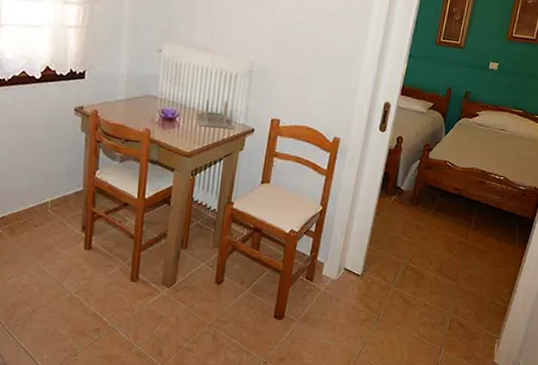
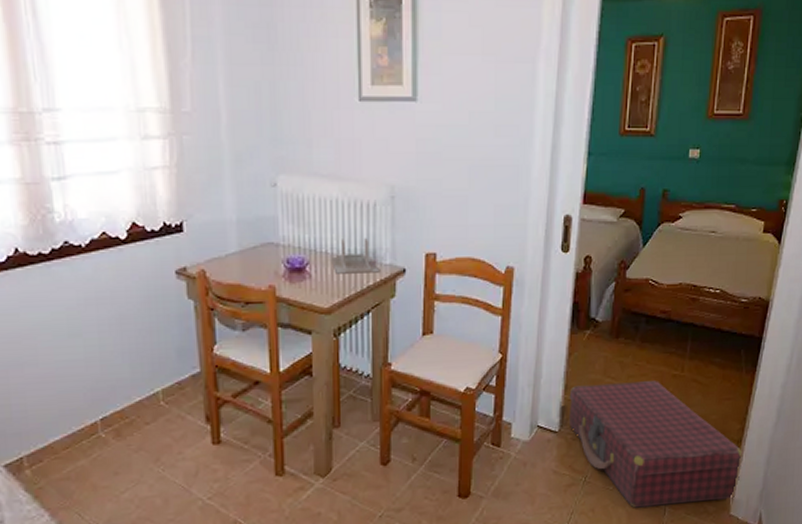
suitcase: none [370,239,510,349] -> present [568,381,744,508]

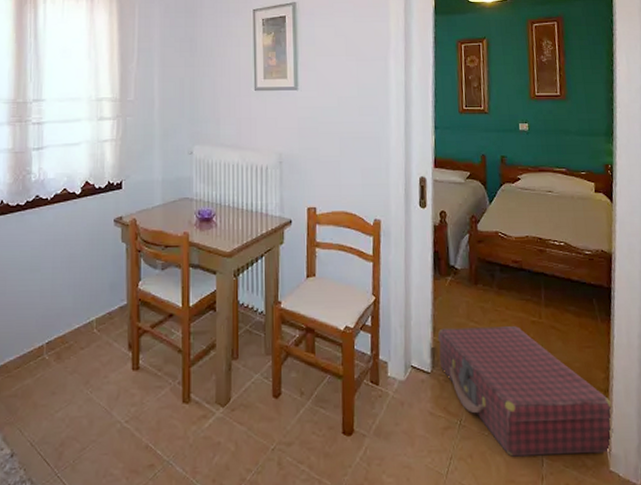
napkin holder: present [332,238,381,274] -> none [233,195,272,224]

